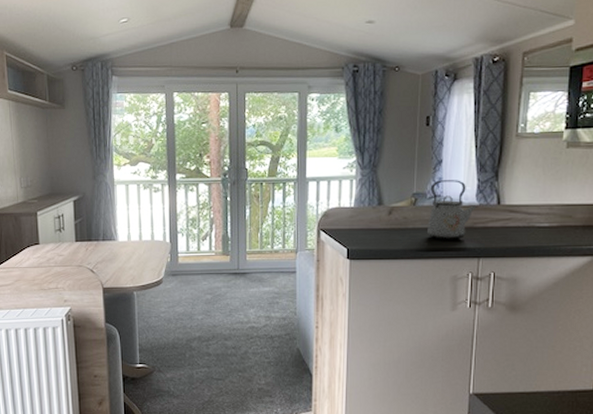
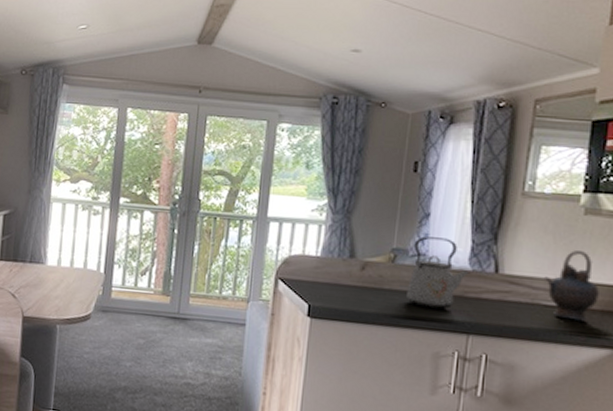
teapot: none [536,179,580,236] -> present [543,250,599,321]

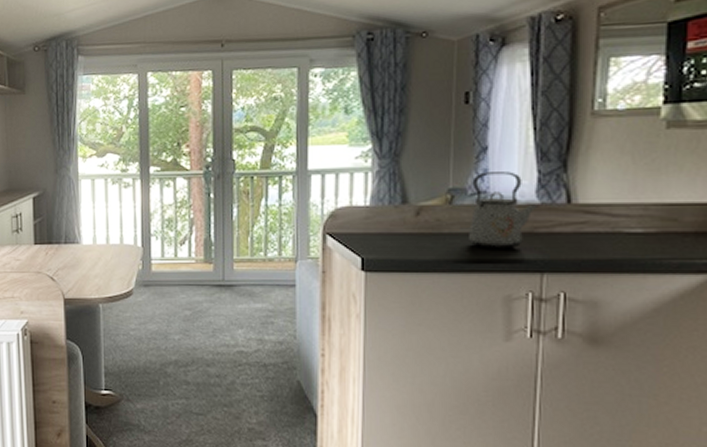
teapot: present [543,250,599,321] -> none [624,169,690,246]

